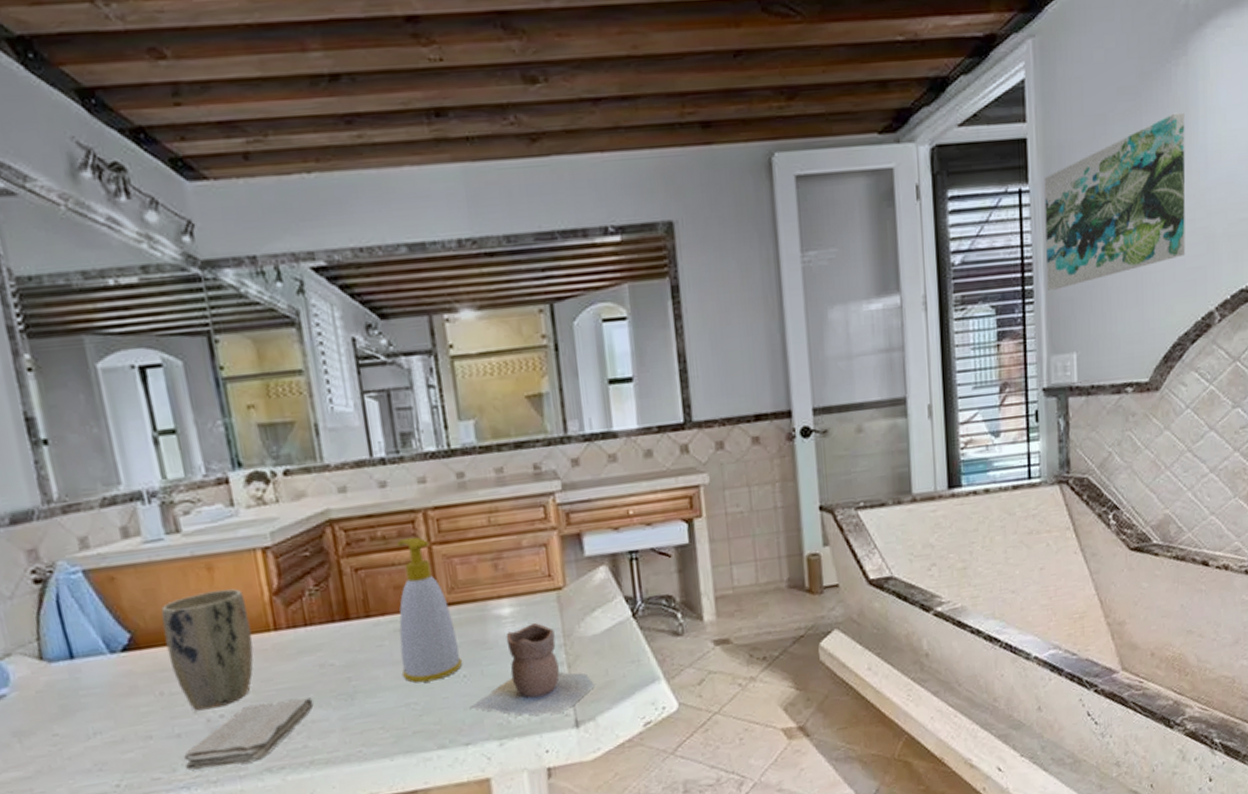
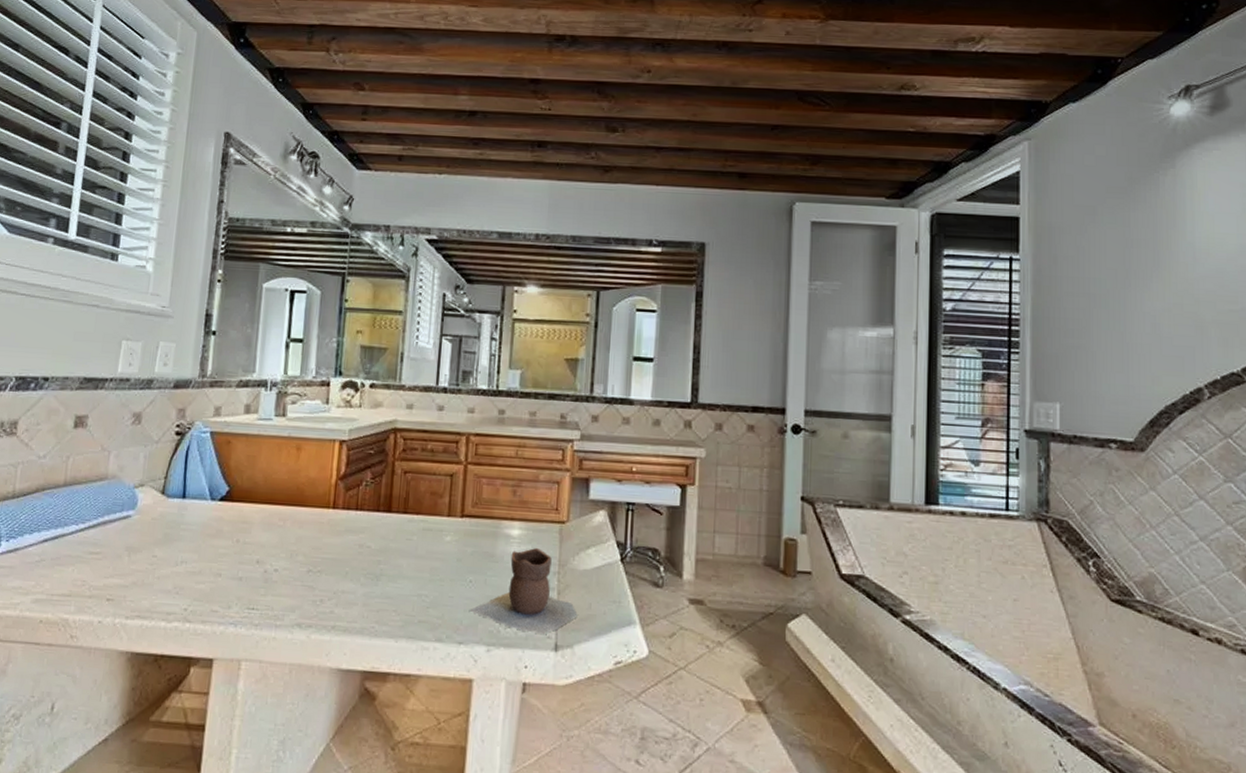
plant pot: present [161,588,254,710] -> none [250,466,318,563]
washcloth: present [184,697,314,770] -> none [239,566,347,616]
soap bottle: present [396,536,463,683] -> none [420,454,472,580]
wall art: present [1044,112,1186,290] -> none [1032,213,1173,345]

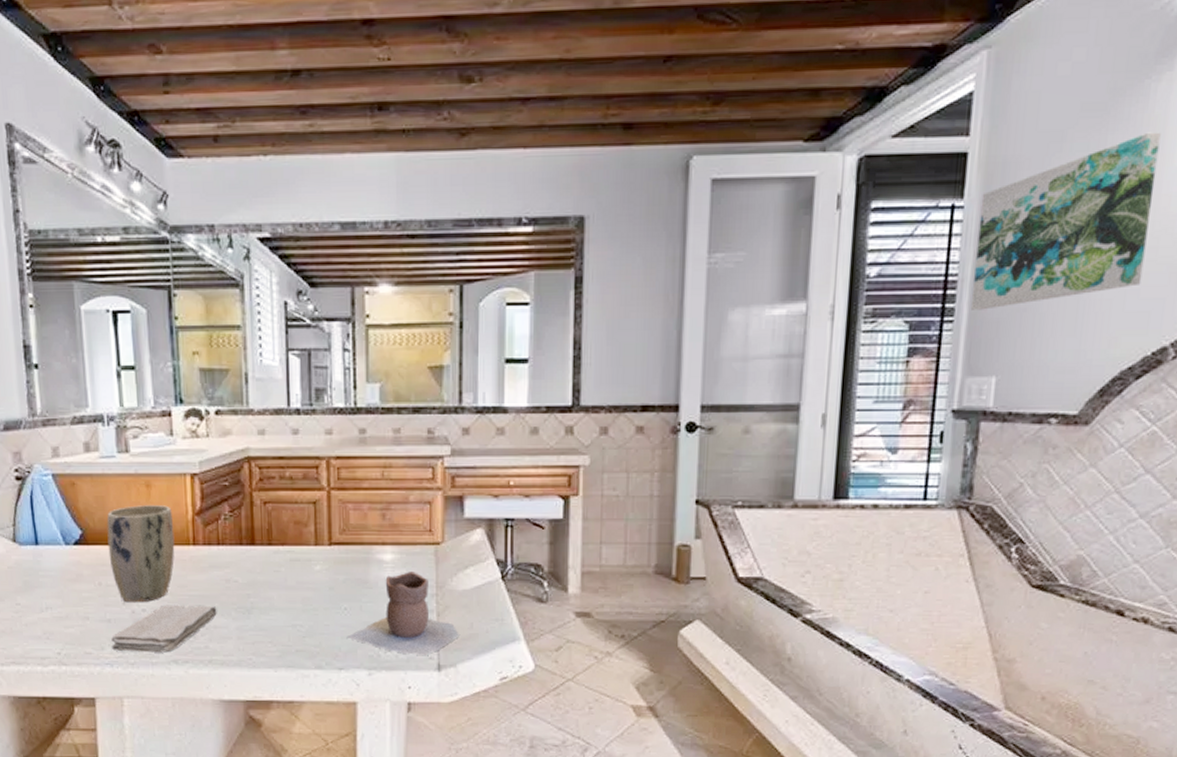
washcloth: none [239,566,347,616] -> present [111,604,217,653]
plant pot: none [250,466,318,563] -> present [106,505,175,603]
wall art: none [1032,213,1173,345] -> present [970,132,1161,310]

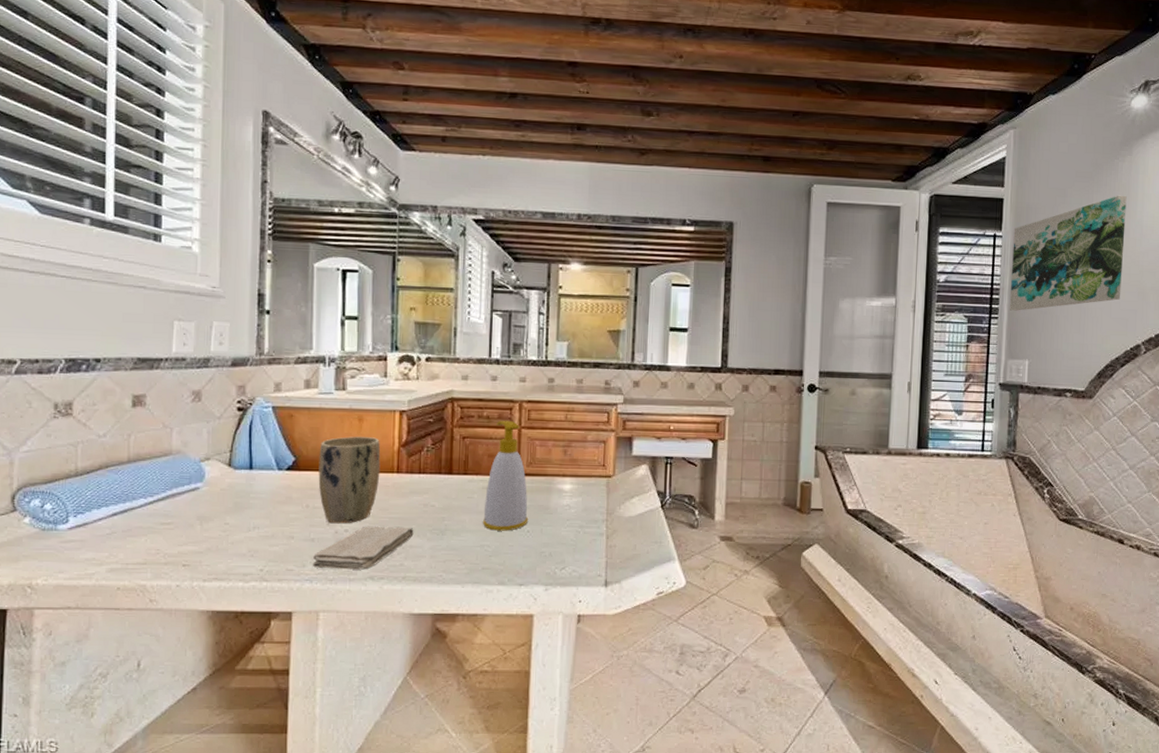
soap bottle: none [292,480,345,609] -> present [482,420,529,531]
vase: present [346,572,459,656] -> none [527,500,624,574]

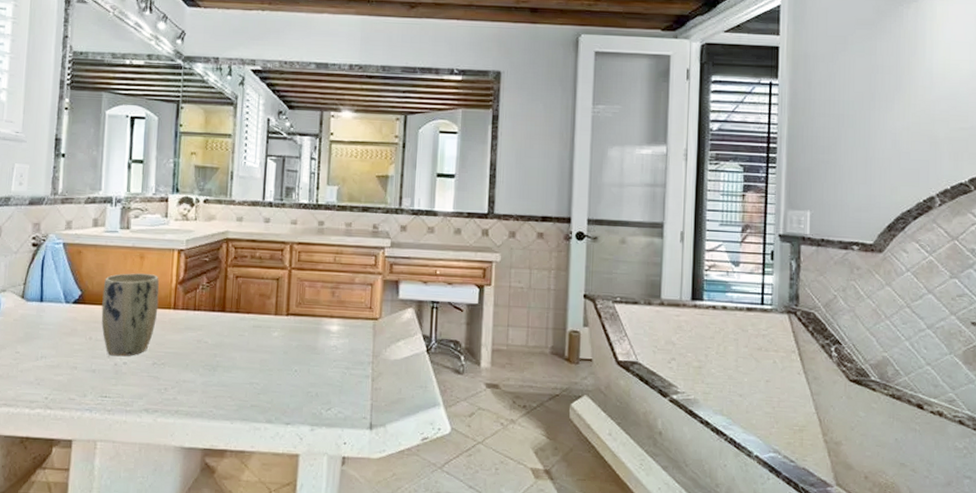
washcloth: present [313,526,414,570] -> none [93,359,187,402]
soap bottle: present [482,420,529,531] -> none [252,260,297,370]
wall art: present [1009,195,1127,311] -> none [788,42,914,160]

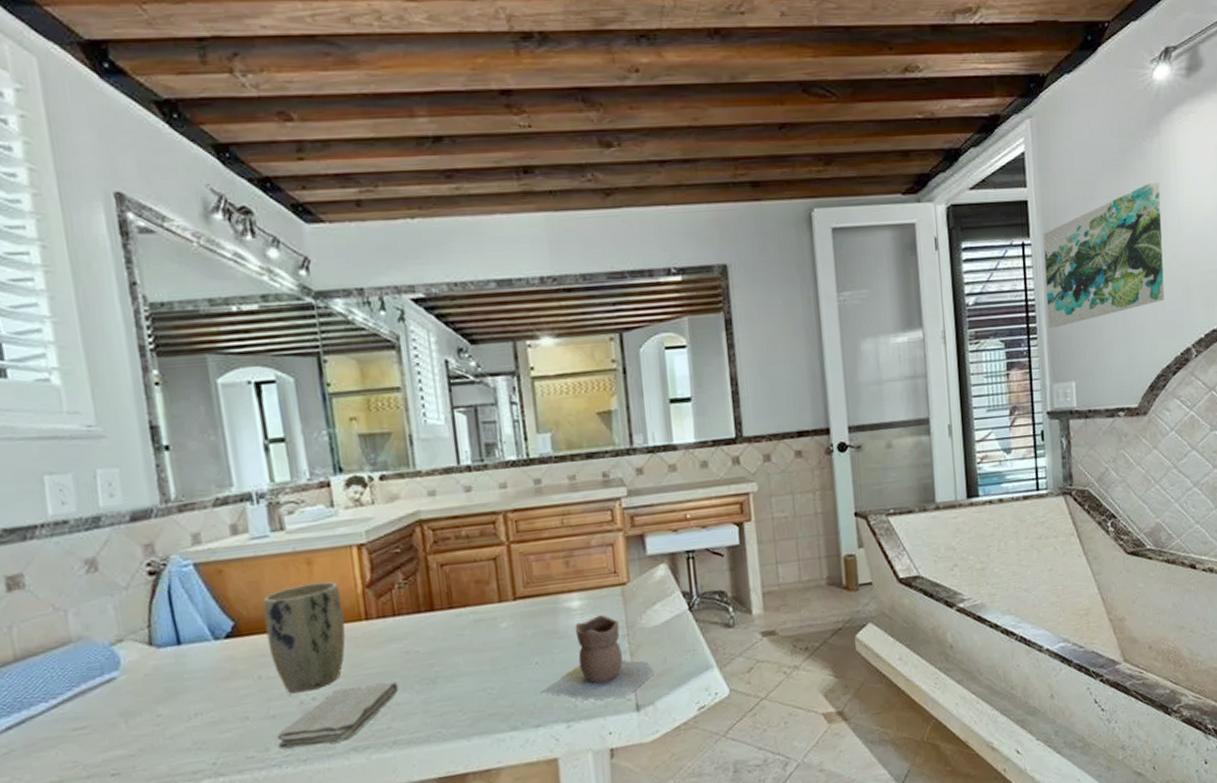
washcloth: none [93,359,187,402] -> present [277,682,399,750]
vase: none [294,341,390,416] -> present [540,615,654,700]
wall art: none [788,42,914,160] -> present [1043,181,1165,328]

